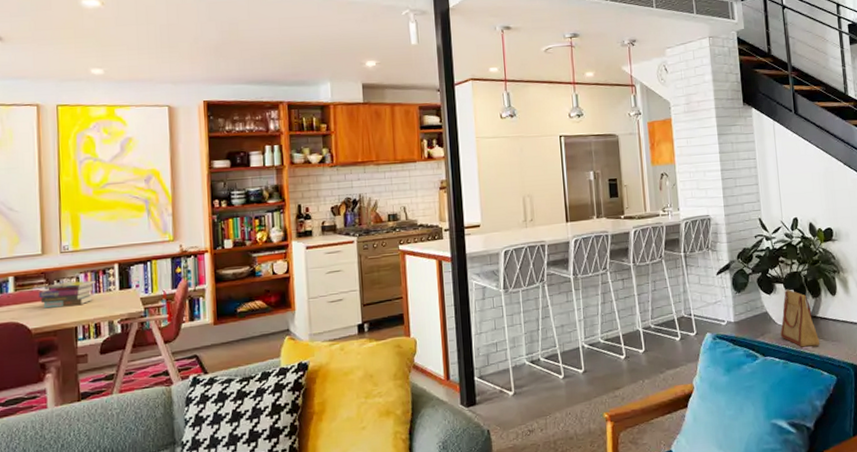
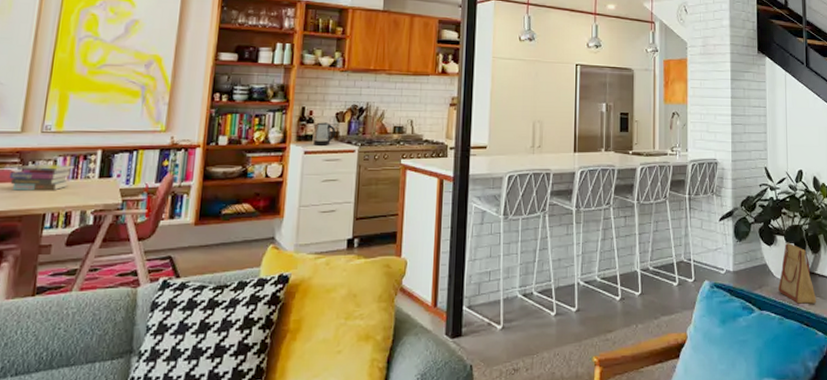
kettle: none [311,217,333,240] -> present [313,122,336,146]

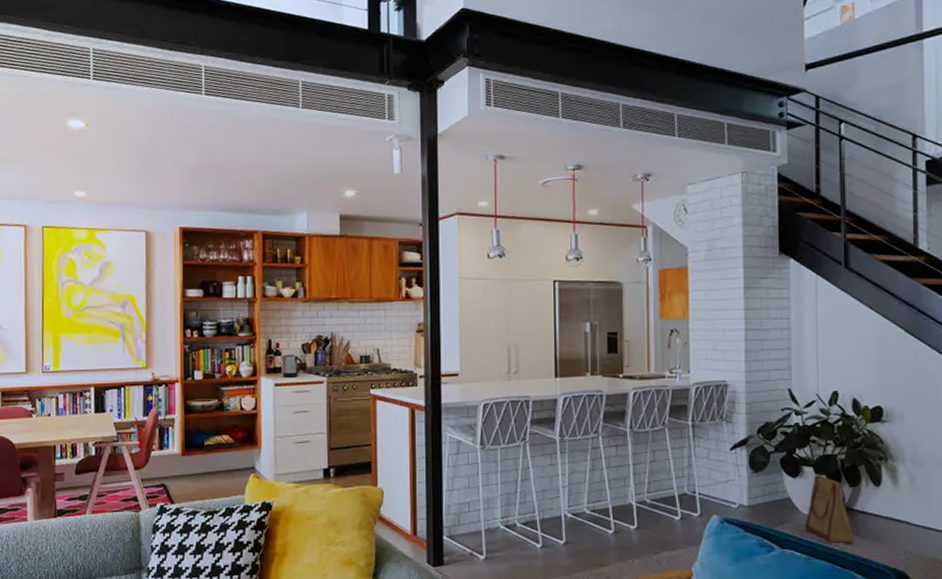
books: present [9,164,74,191] -> none [22,401,73,425]

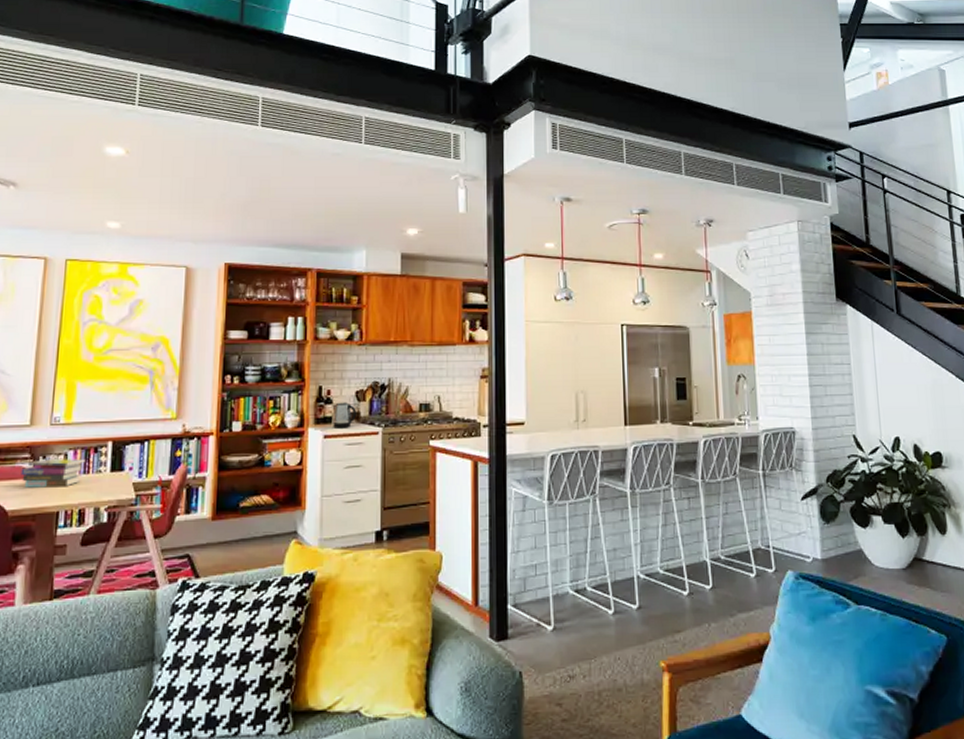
books: none [22,401,73,425] -> present [21,458,85,488]
shopping bag: present [804,474,855,543] -> none [877,523,927,597]

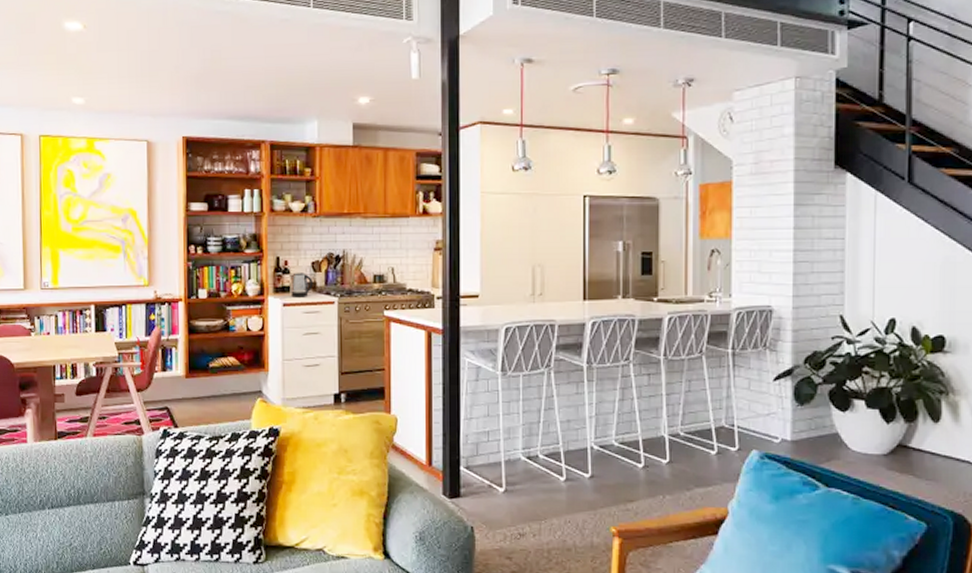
books: present [21,458,85,488] -> none [20,319,73,344]

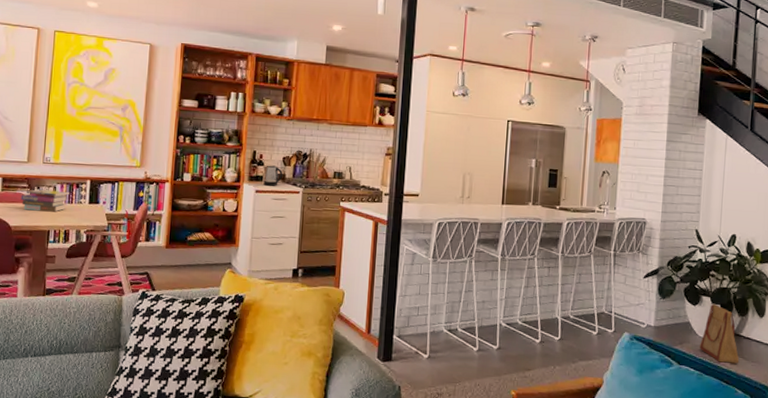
books: none [20,319,73,344] -> present [21,189,69,212]
shopping bag: none [852,408,909,483] -> present [699,303,740,364]

